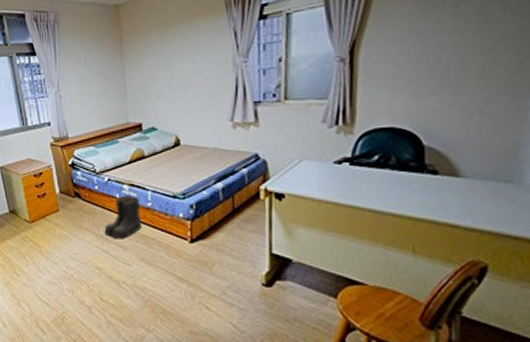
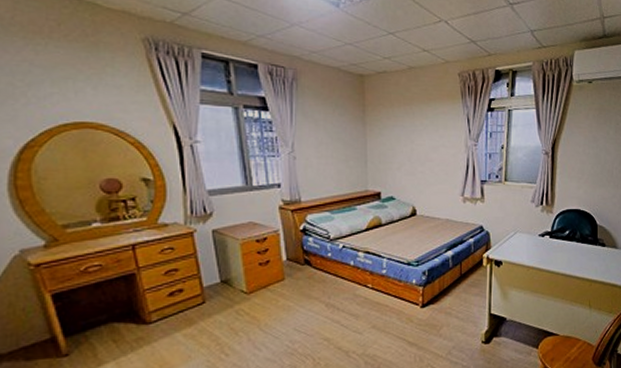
boots: present [104,194,142,239] -> none [335,262,376,308]

